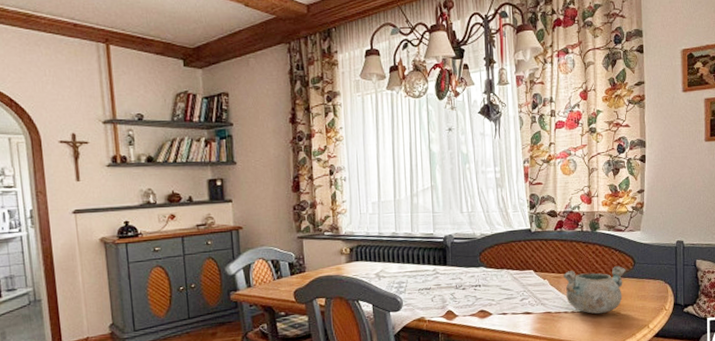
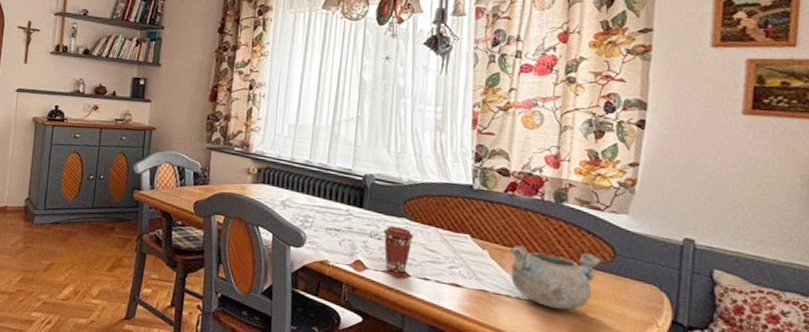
coffee cup: none [466,275,491,314] -> present [383,226,414,274]

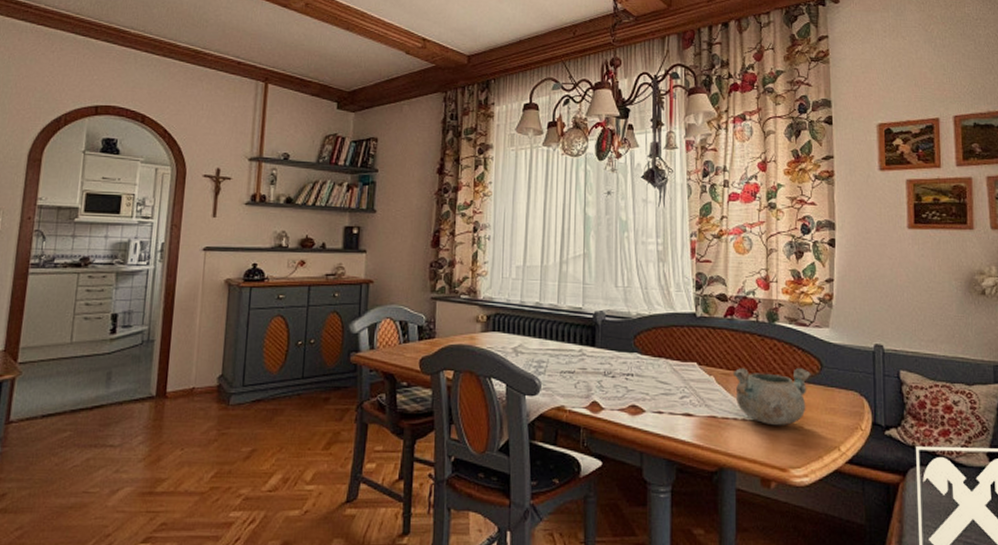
coffee cup: present [383,226,414,274] -> none [617,362,646,410]

